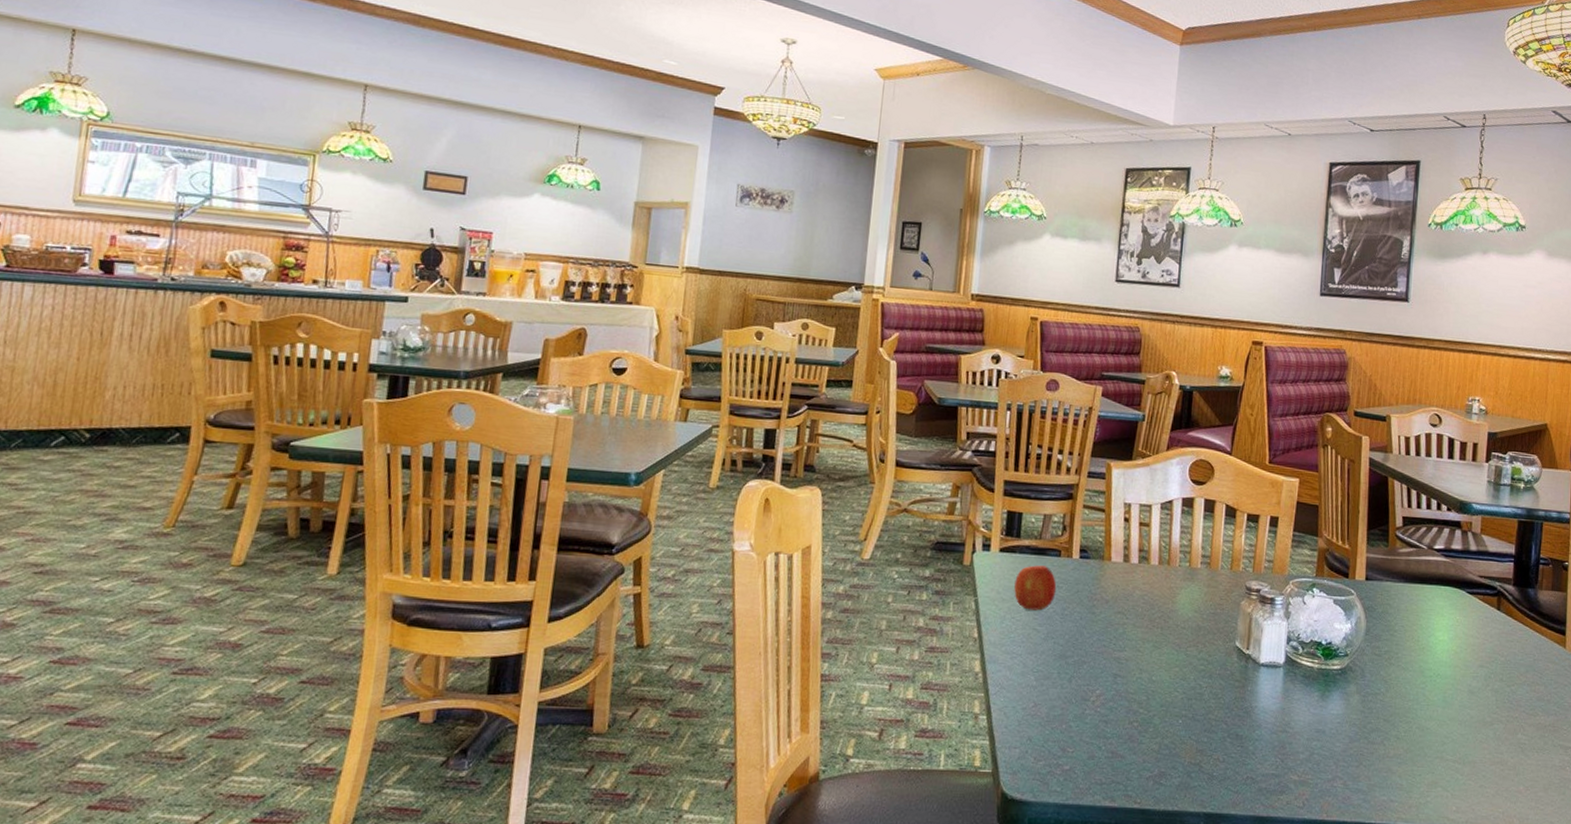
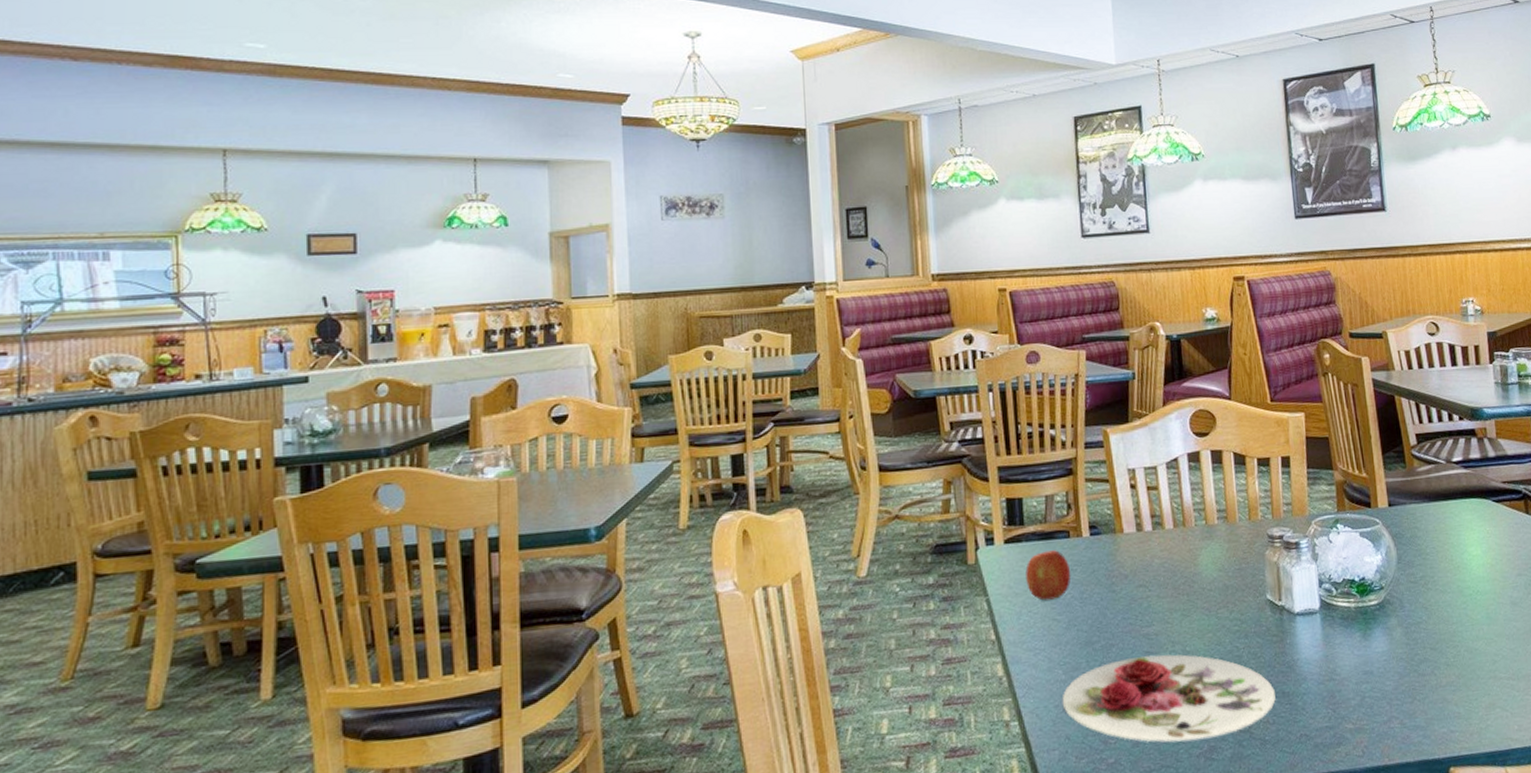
plate: none [1029,677,1229,765] -> present [1062,654,1276,743]

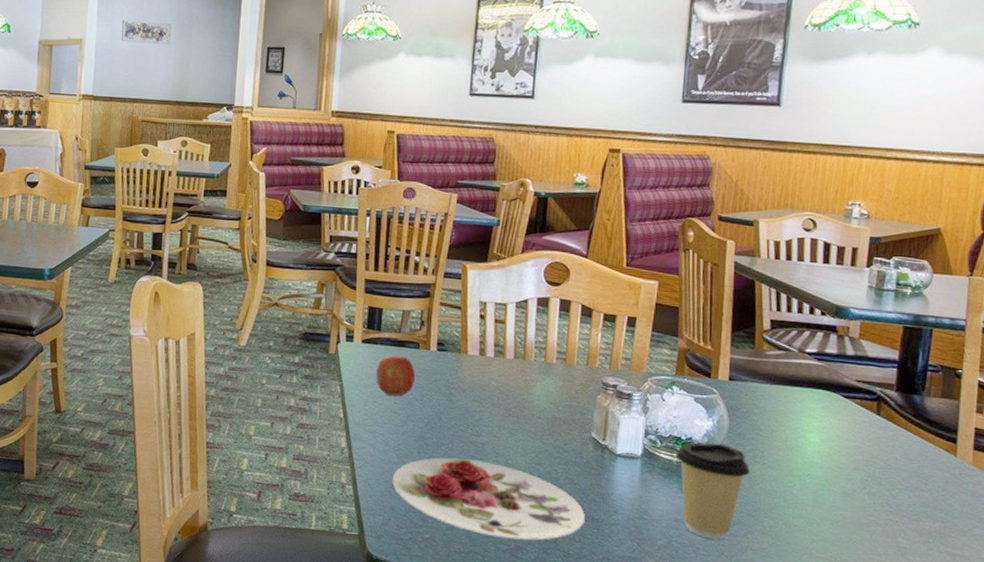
coffee cup: none [1352,577,1426,685] -> present [675,442,751,540]

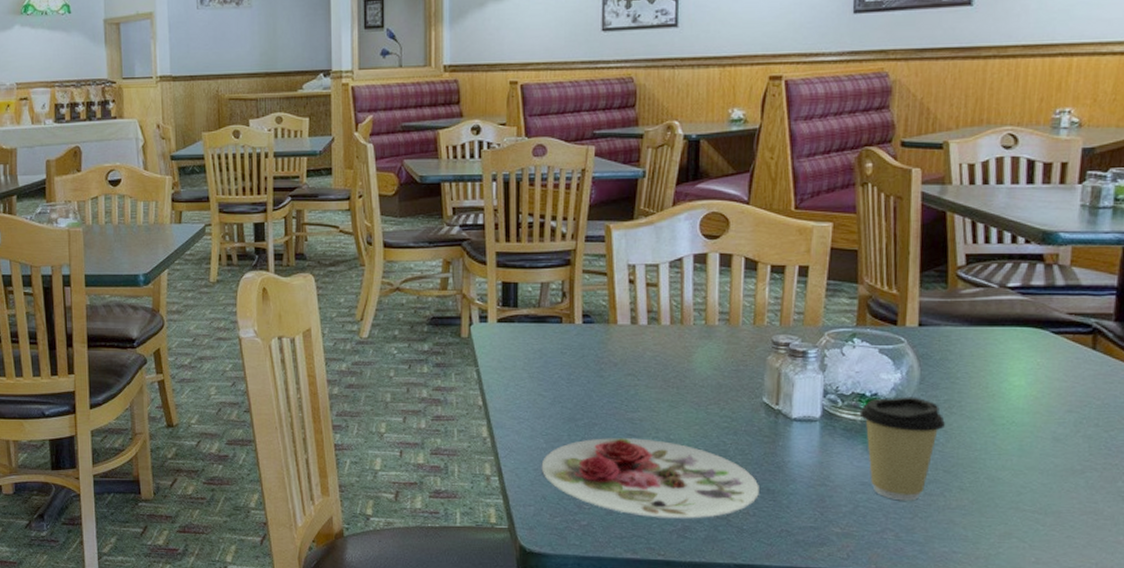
fruit: present [376,355,416,396] -> none [516,333,560,377]

